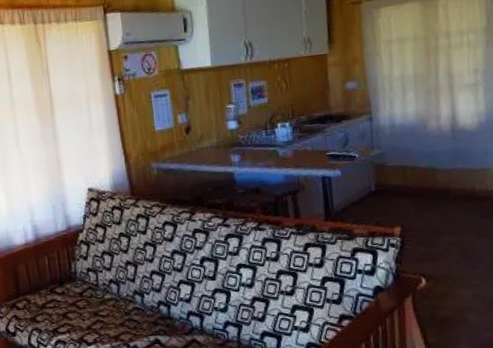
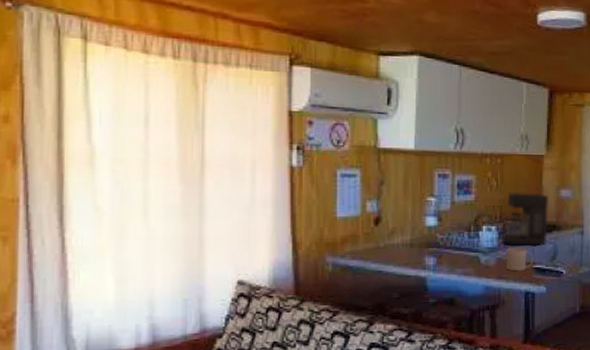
coffee maker: none [294,88,338,138] -> present [501,191,549,247]
mug: none [301,138,327,160] -> present [505,247,533,272]

